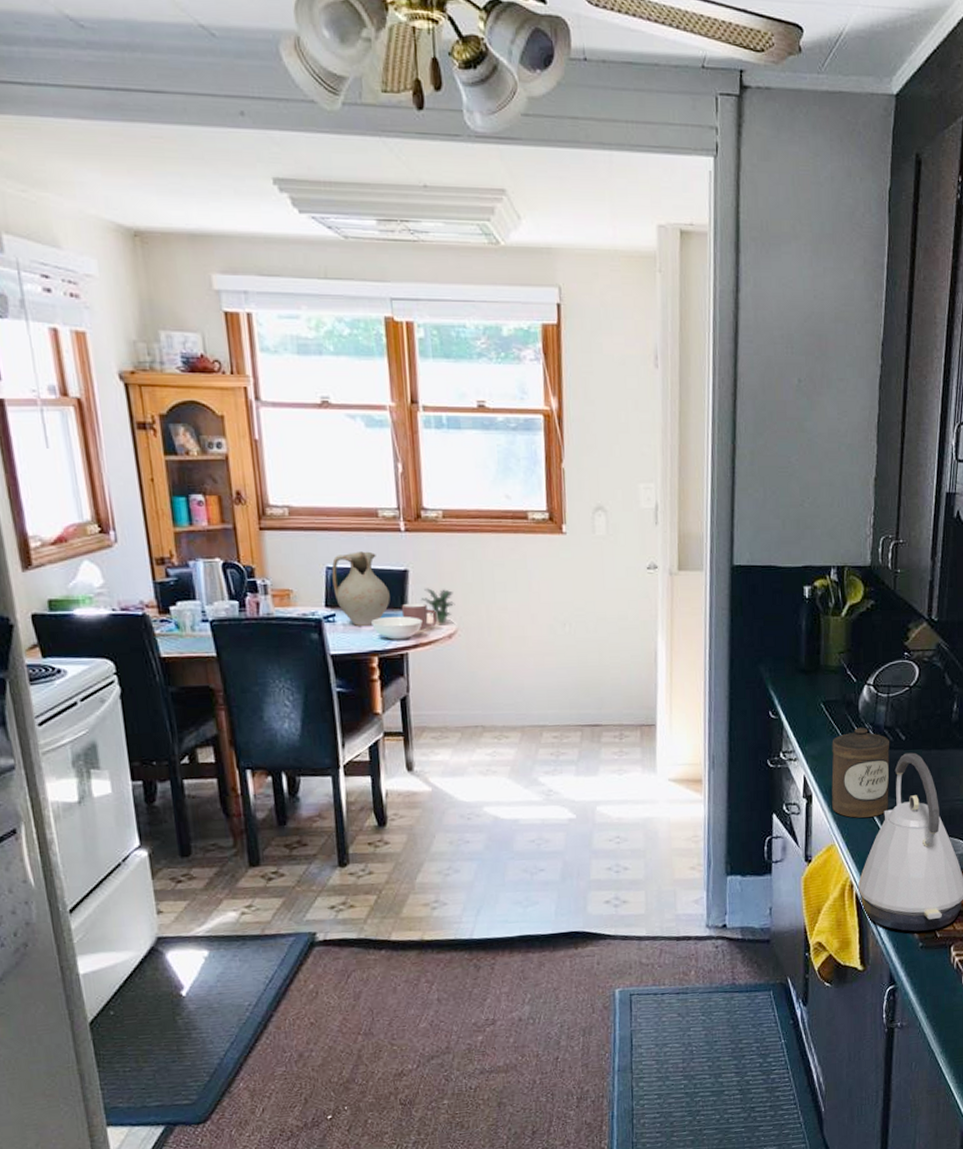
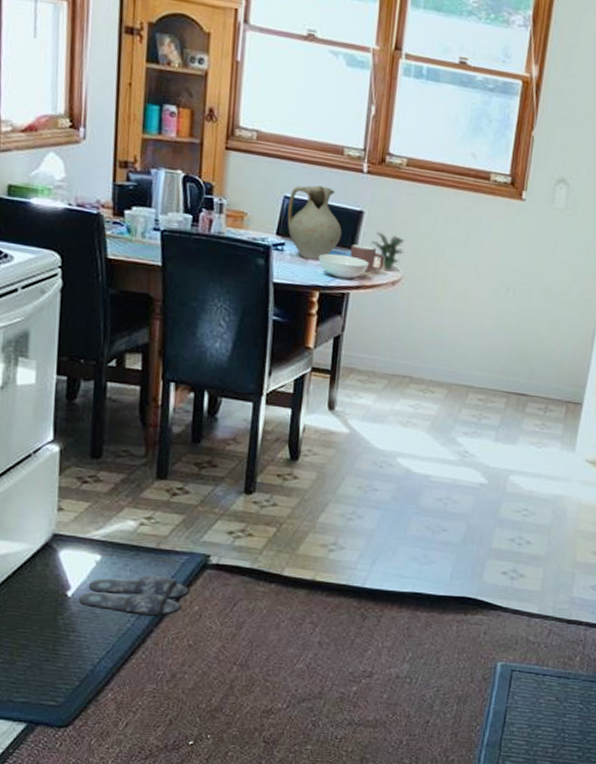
slippers: none [193,960,301,1003] -> present [78,575,188,616]

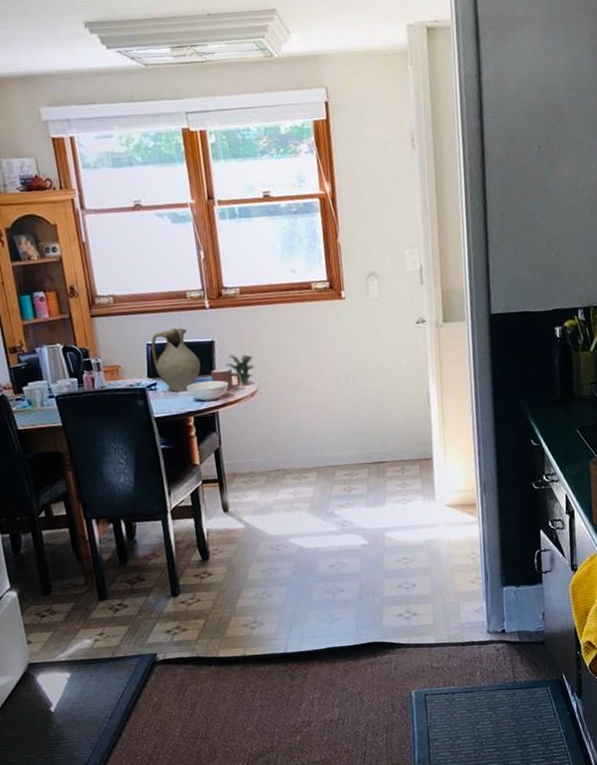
slippers: present [78,575,188,616] -> none [60,678,146,717]

